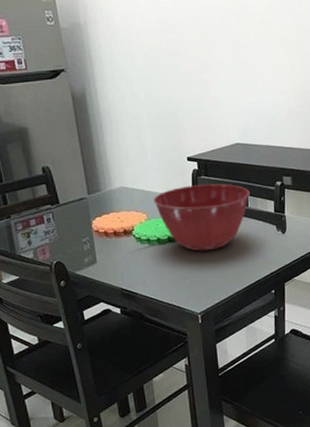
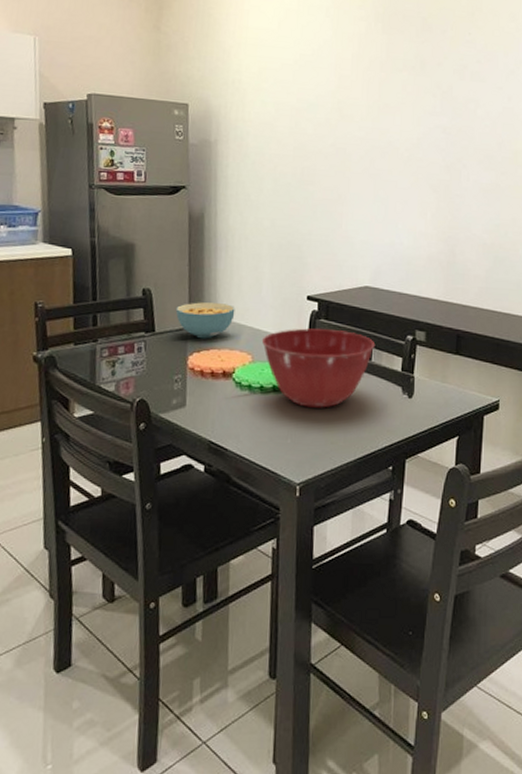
cereal bowl: none [74,172,127,205] -> present [175,302,235,339]

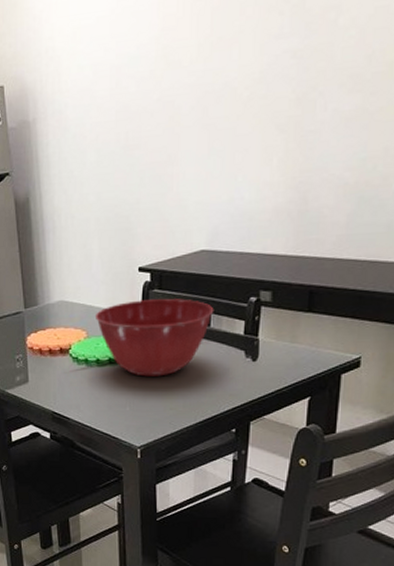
cereal bowl: present [175,302,235,339] -> none [11,284,67,320]

